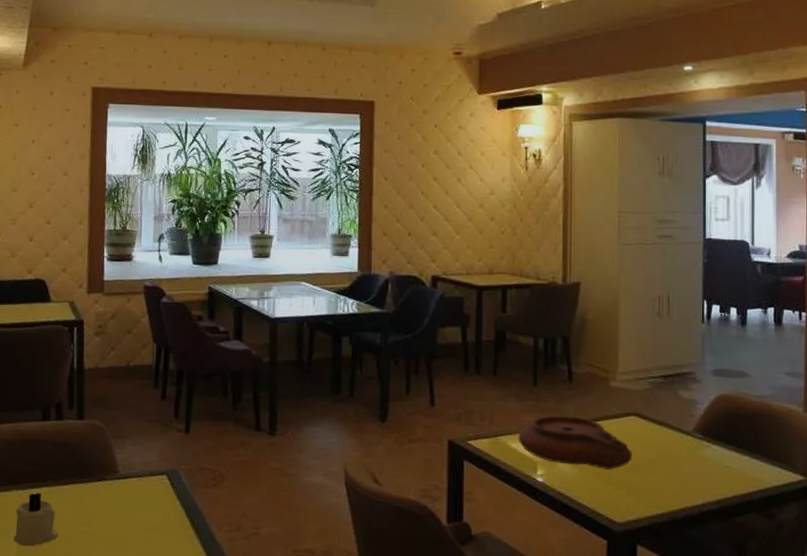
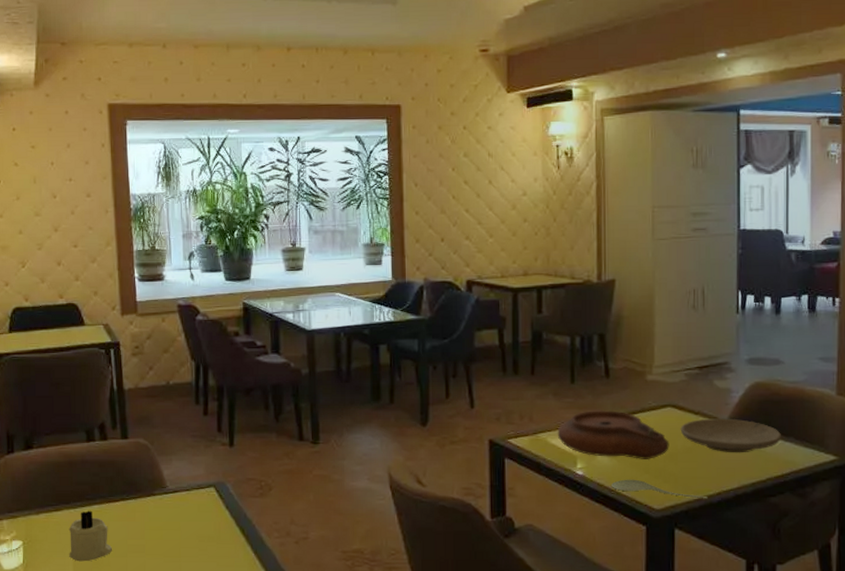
spoon: none [572,489,672,515] -> present [612,479,708,499]
plate: none [644,430,747,468] -> present [680,418,781,453]

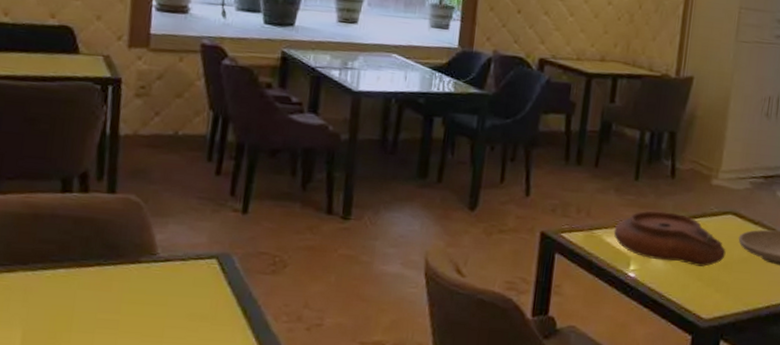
candle: present [68,510,113,562] -> none [17,274,77,336]
spoon: present [612,479,708,499] -> none [662,285,757,312]

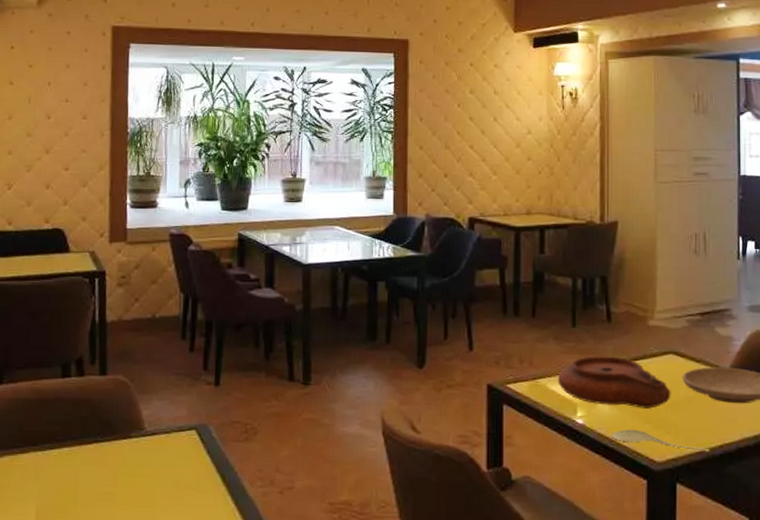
spoon: none [662,285,757,312] -> present [612,429,710,452]

